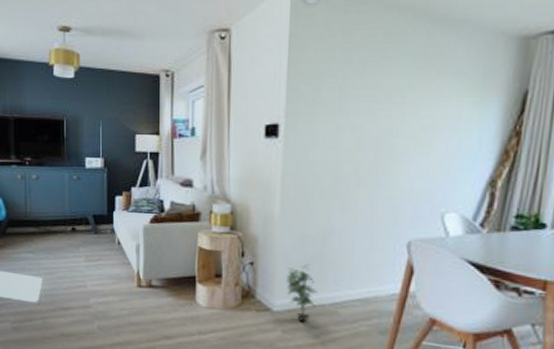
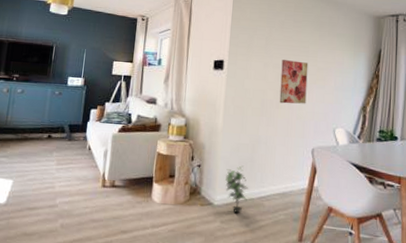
wall art: none [359,117,405,181] -> present [279,60,308,104]

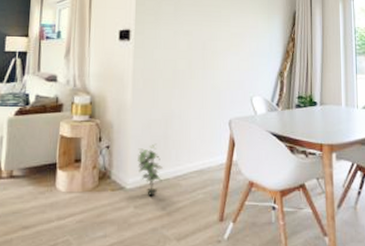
wall art: present [279,60,308,104] -> none [192,26,221,74]

